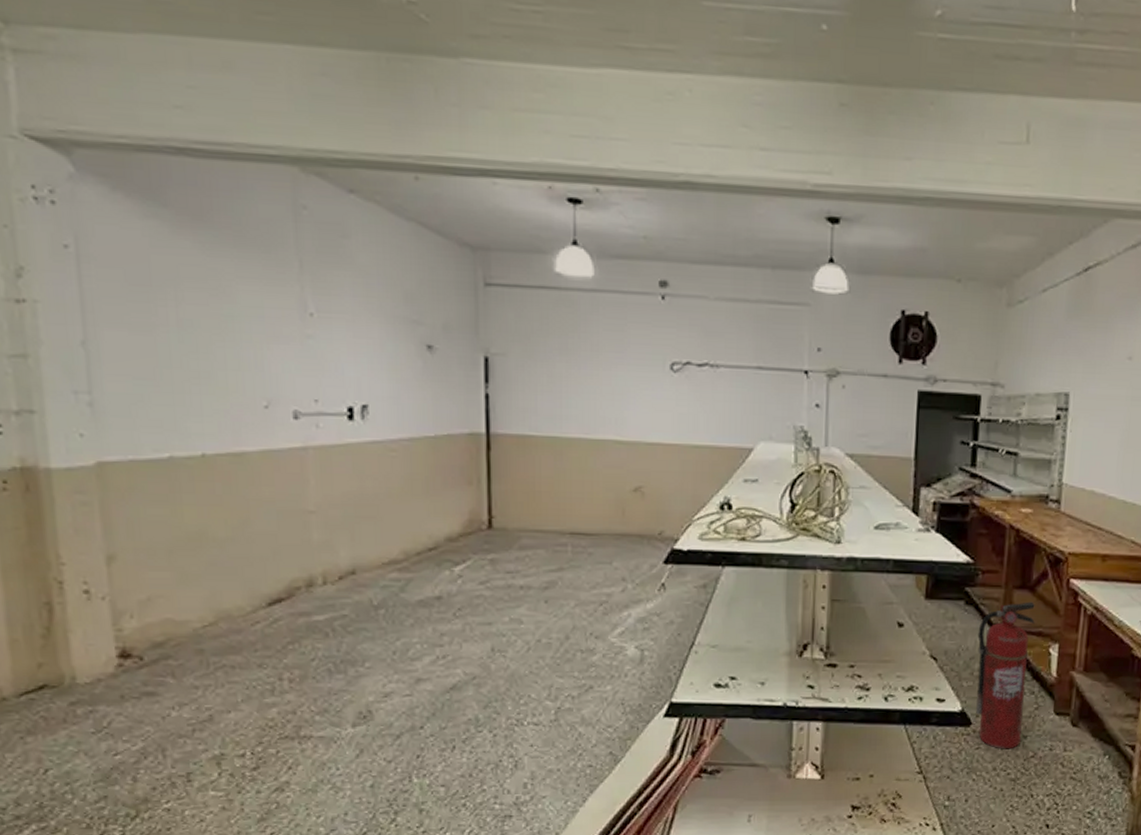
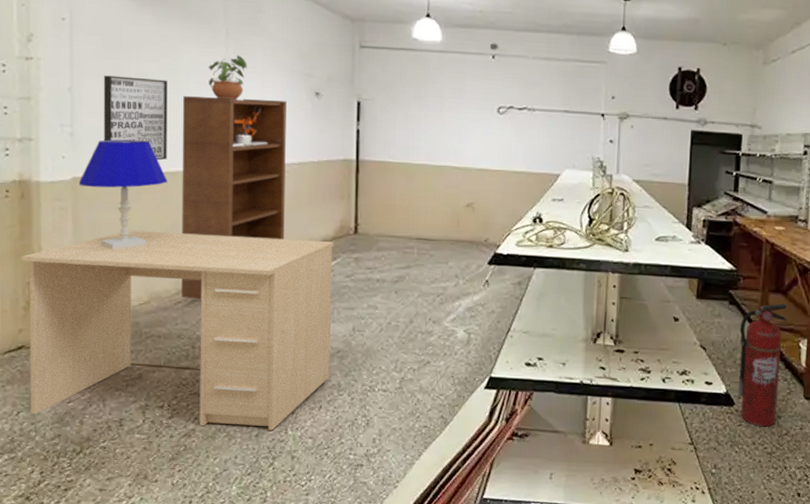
desk: none [32,530,464,779] -> present [21,230,333,431]
table lamp: none [105,410,231,557] -> present [78,139,167,250]
wall art: none [129,324,229,438] -> present [103,75,168,161]
bookshelf: none [245,351,395,618] -> present [181,96,286,300]
potted plant: none [278,296,332,358] -> present [209,55,247,101]

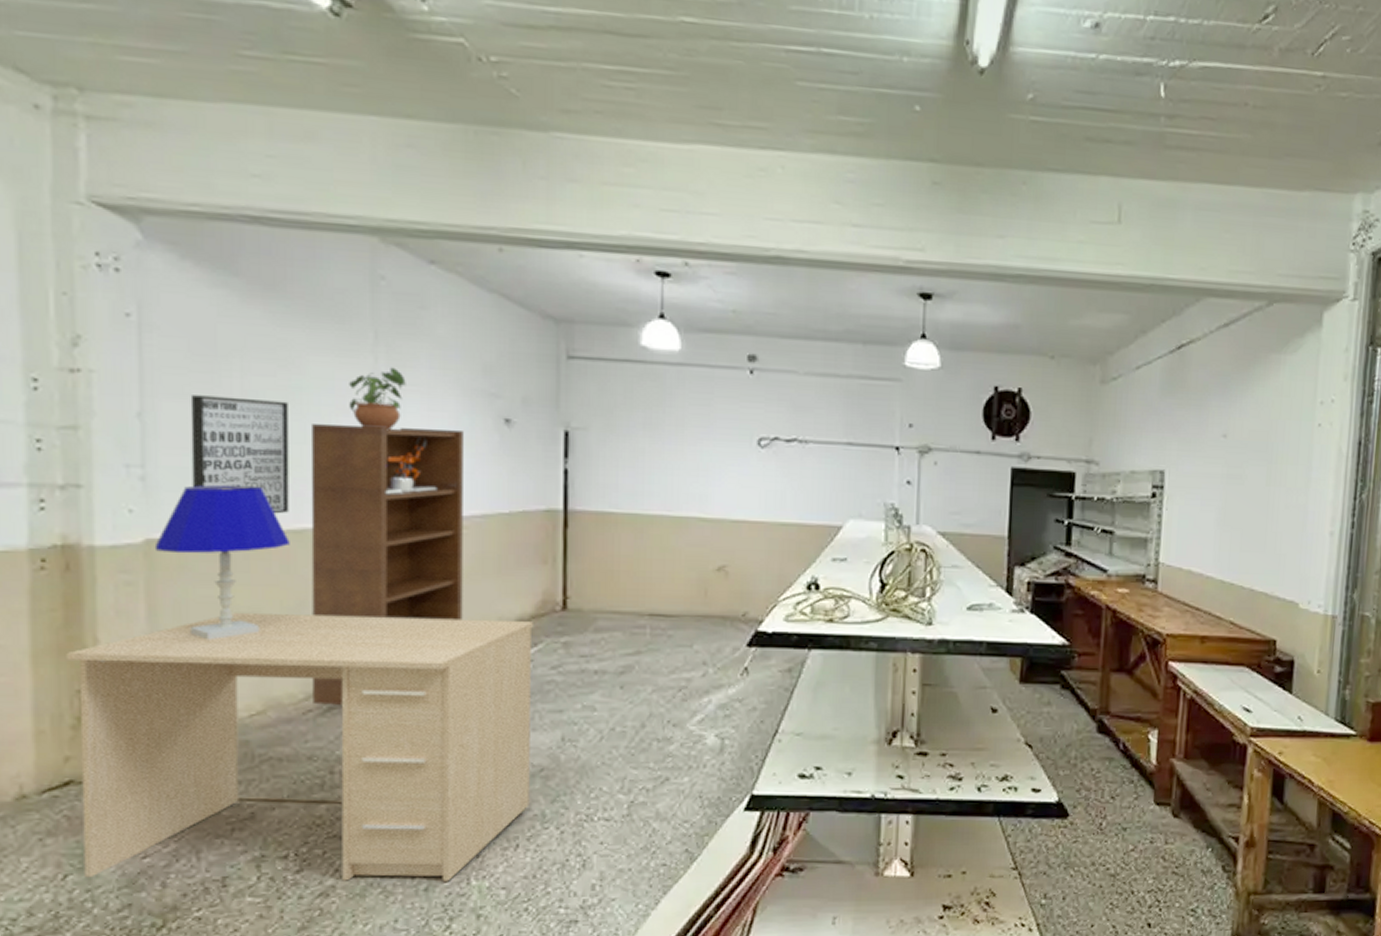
fire extinguisher: present [738,303,787,427] -> none [1073,685,1133,843]

